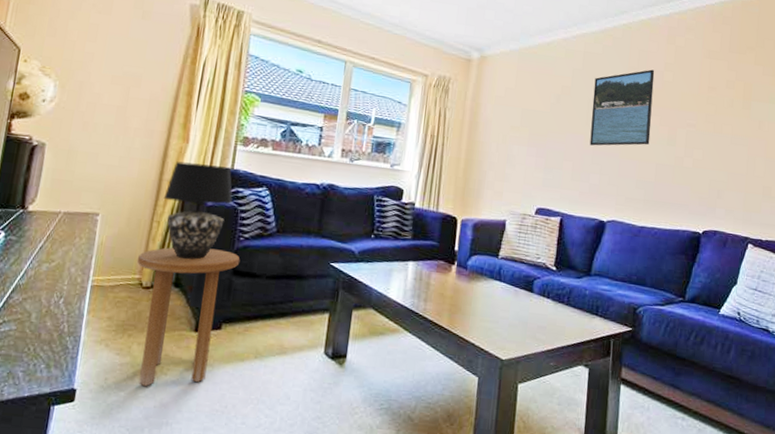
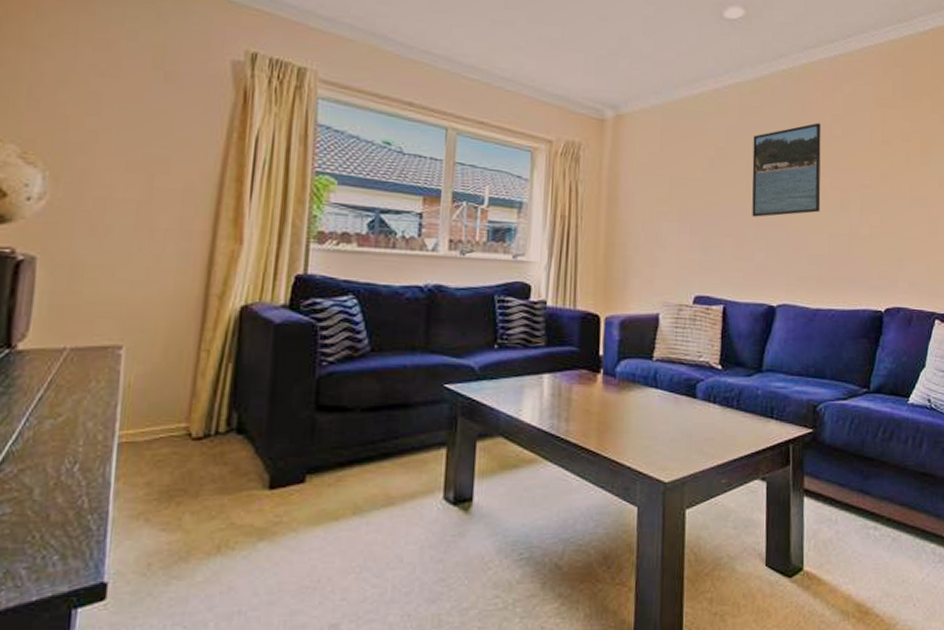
side table: present [137,247,240,387] -> none [181,379,325,569]
table lamp: present [163,161,233,260] -> none [212,269,309,396]

